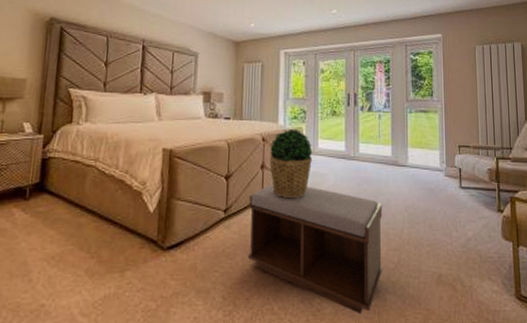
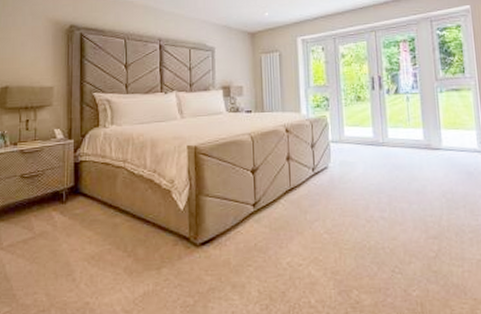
bench: present [247,183,383,315] -> none [277,175,423,306]
potted plant: present [269,130,313,199] -> none [294,118,340,190]

